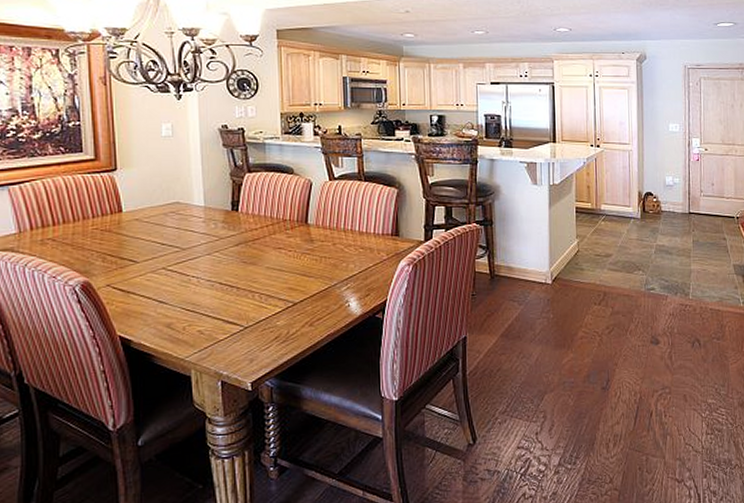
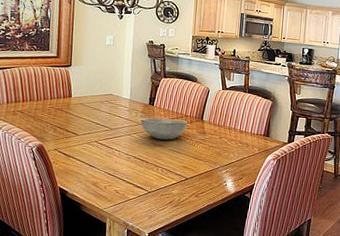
bowl: none [223,226,287,256] -> present [141,117,187,140]

